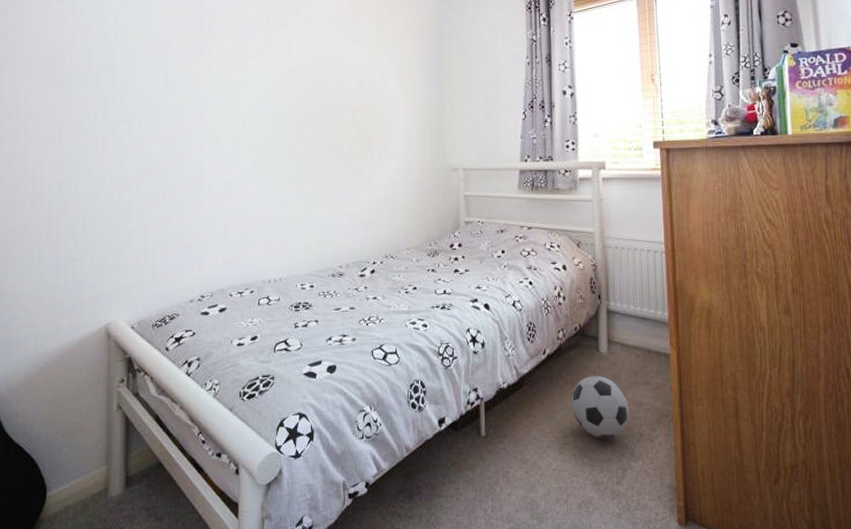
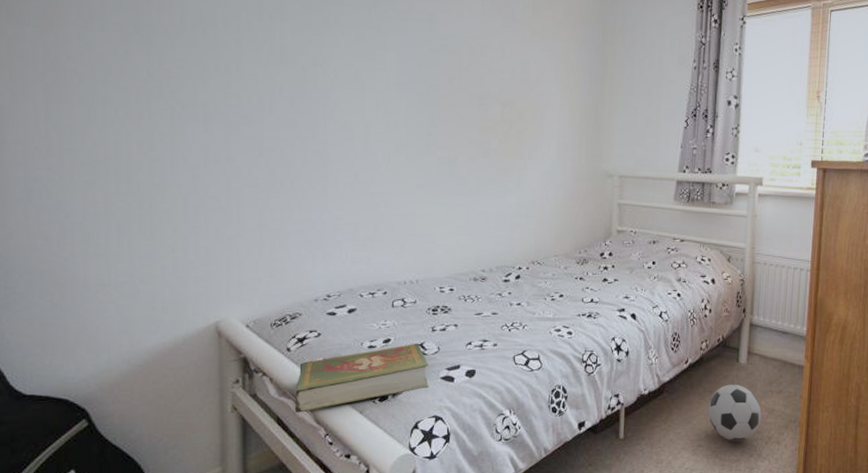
book: none [171,339,293,411] -> present [294,343,429,413]

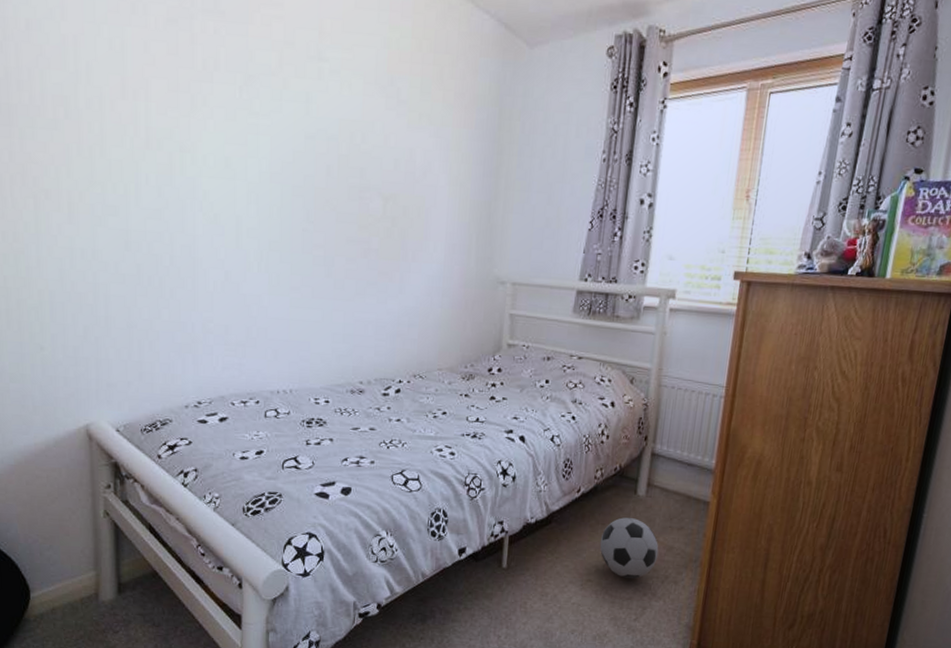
book: present [294,343,429,413] -> none [166,456,303,522]

